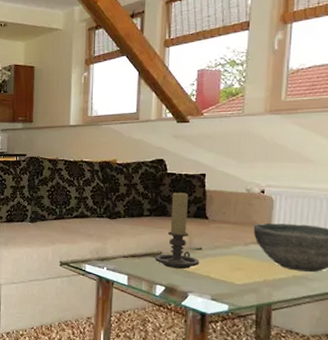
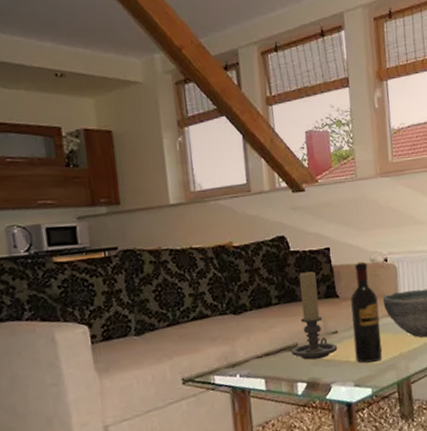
wine bottle: none [216,190,248,282] -> present [350,261,382,363]

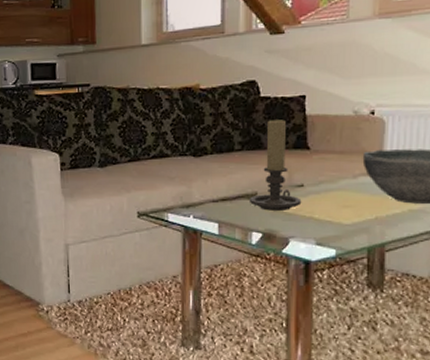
wine bottle: present [350,261,382,363] -> none [321,112,356,222]

